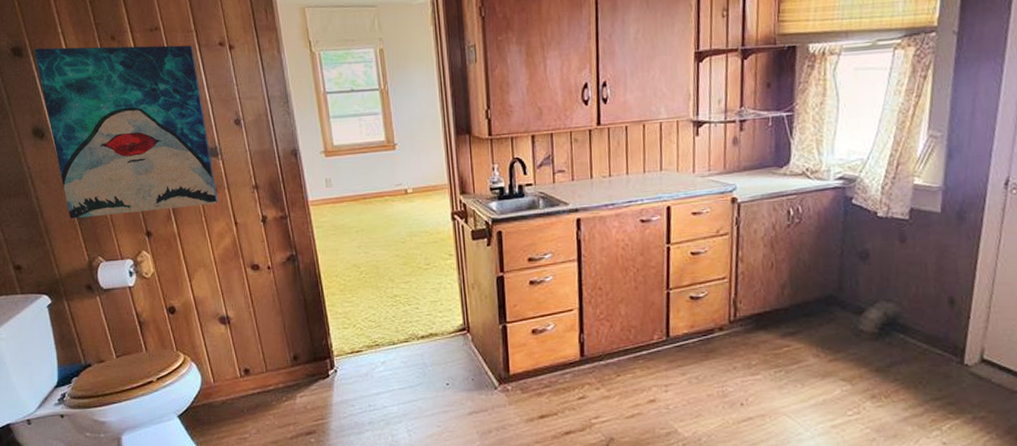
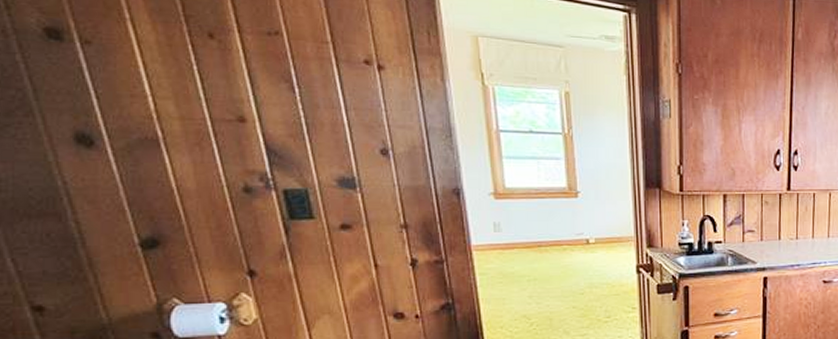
wall art: present [34,45,218,219] -> none [83,33,353,250]

